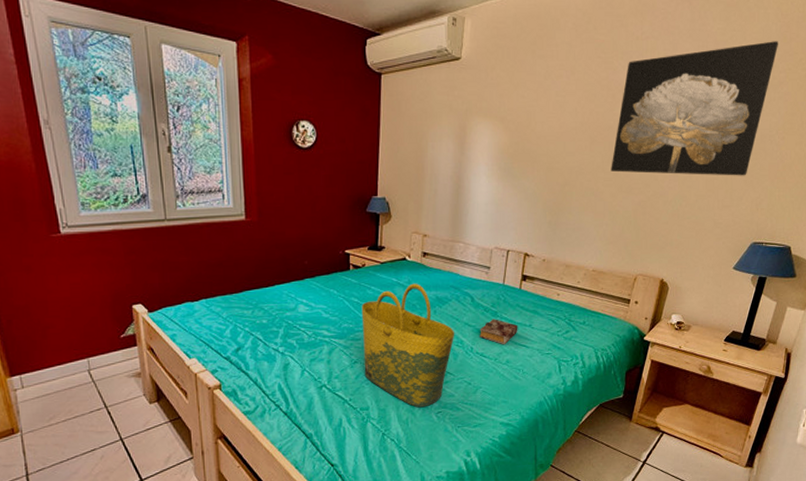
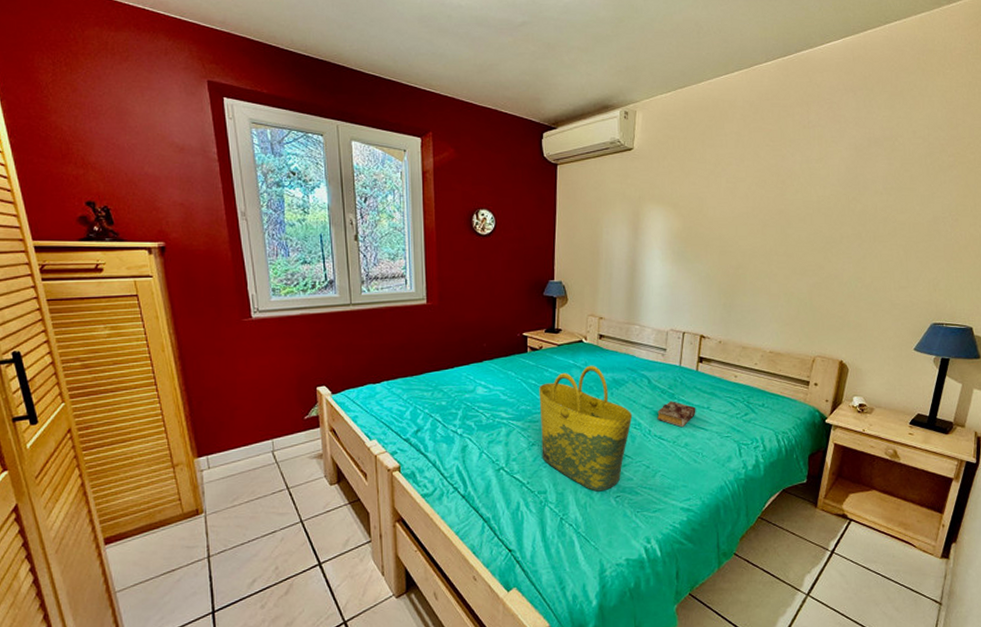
wall art: present [611,41,778,176] -> none [783,127,945,258]

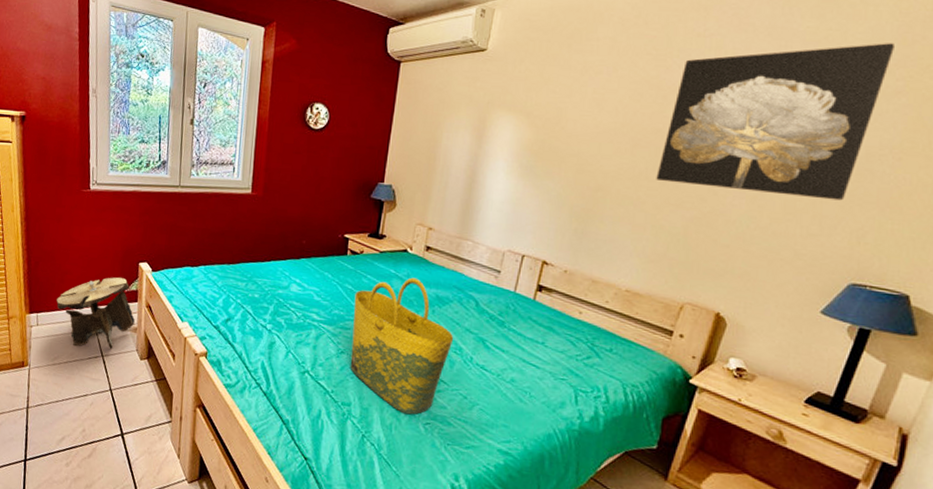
stool: none [227,405,319,483] -> present [56,277,135,349]
book: present [657,401,696,428] -> none [482,329,528,361]
wall art: none [783,127,945,258] -> present [656,43,894,201]

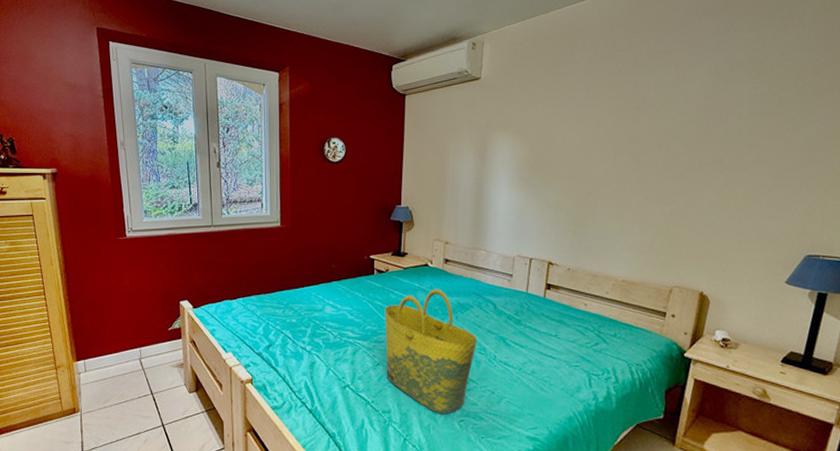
stool: present [56,277,135,349] -> none [101,318,180,387]
wall art: present [656,43,894,201] -> none [637,48,819,185]

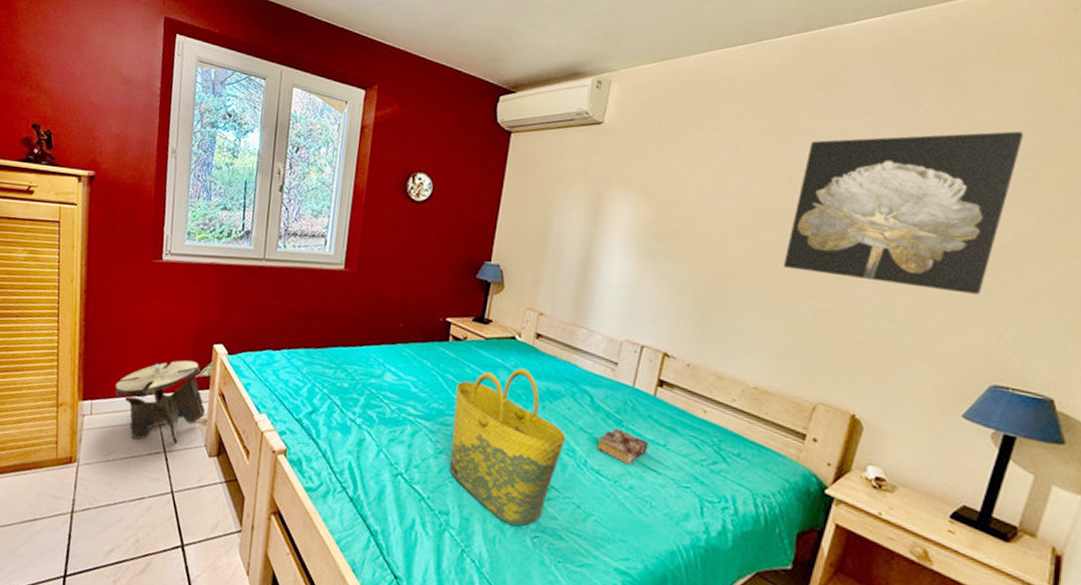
stool: none [101,318,180,387] -> present [114,360,205,444]
book: none [503,327,543,355] -> present [597,428,649,465]
wall art: none [637,48,819,185] -> present [783,131,1023,295]

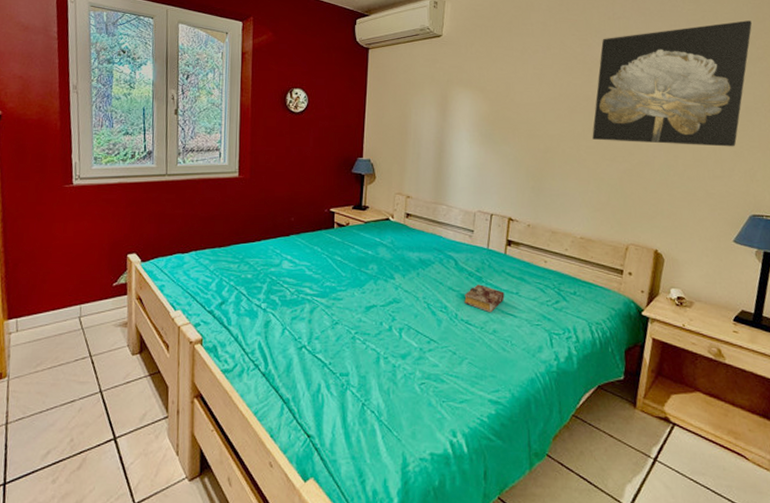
stool: present [114,360,205,444] -> none [37,272,125,348]
tote bag: present [449,368,566,527] -> none [344,244,439,377]

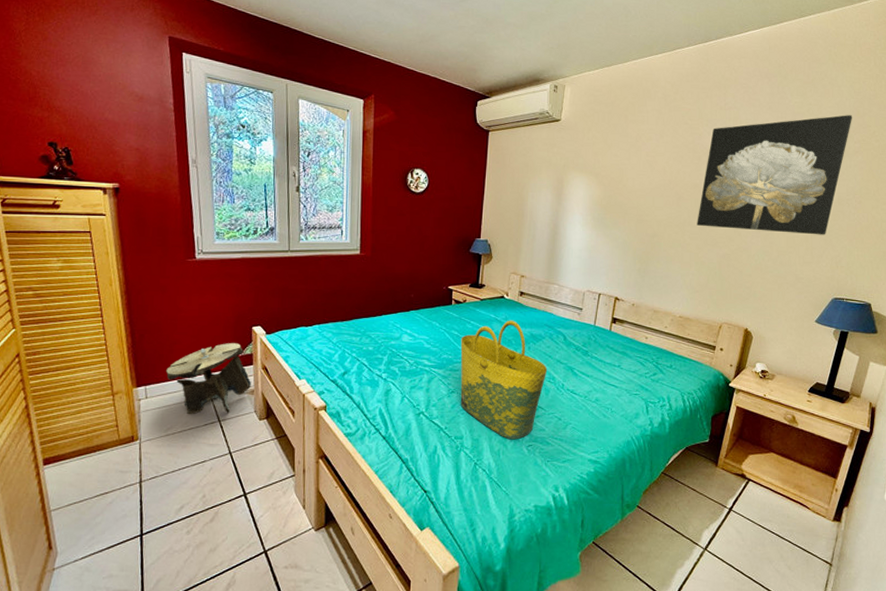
stool: none [37,272,125,348] -> present [165,343,251,414]
tote bag: none [344,244,439,377] -> present [460,320,548,440]
book: present [464,284,505,313] -> none [571,358,608,384]

